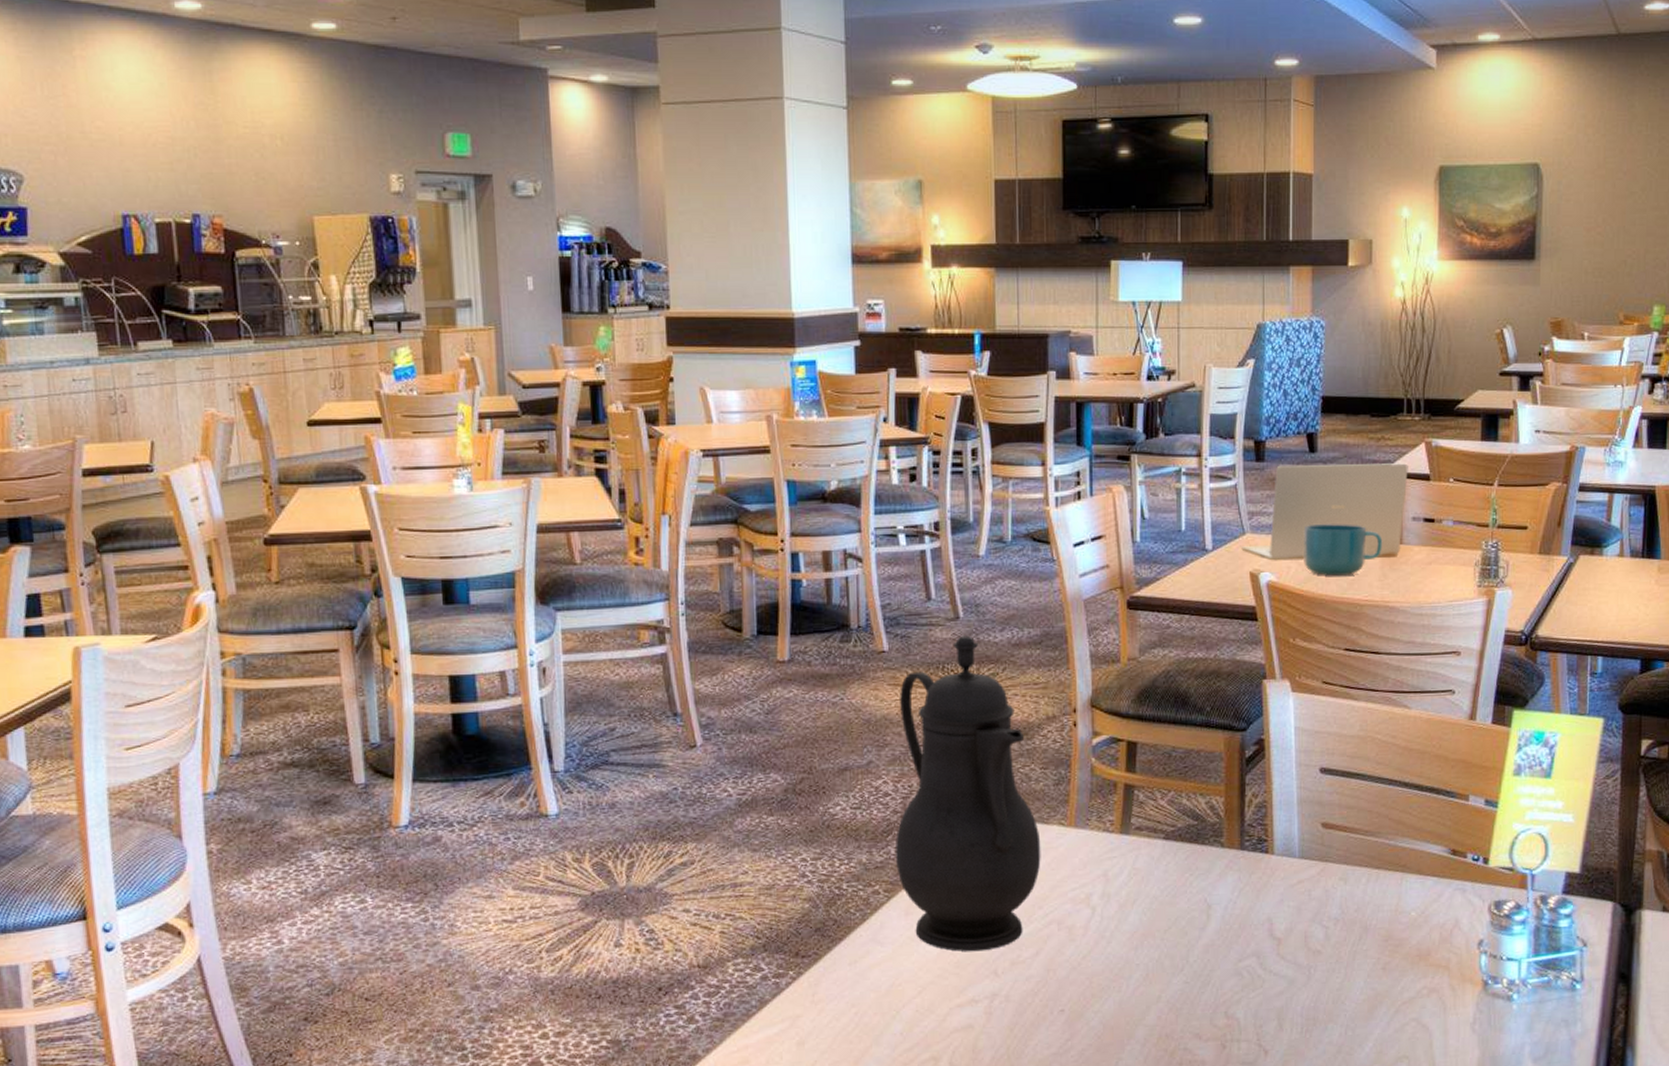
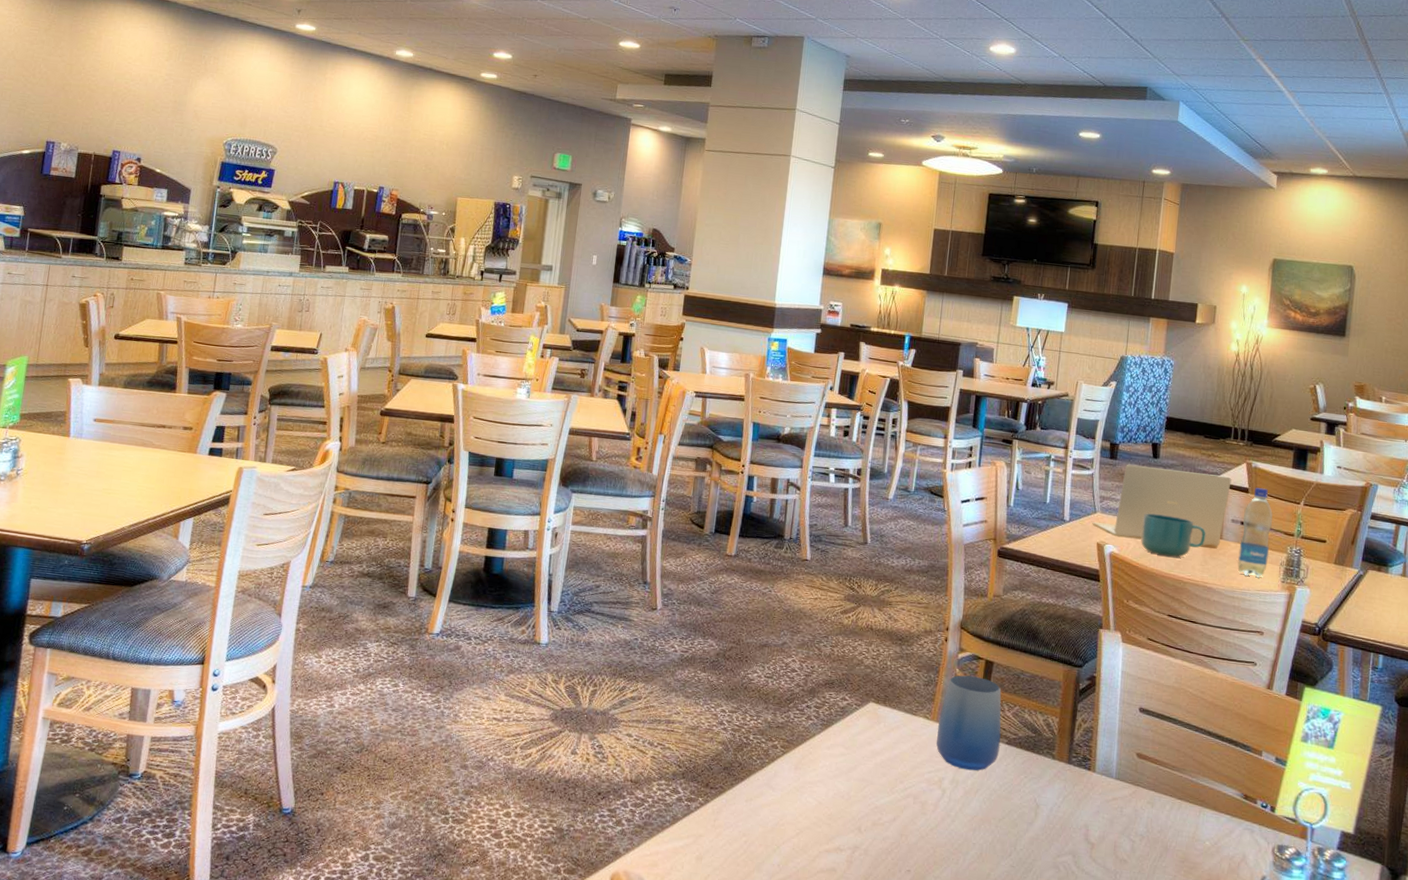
coffeepot: present [895,635,1041,951] -> none [793,557,909,810]
cup: none [1077,763,1156,879] -> present [936,675,1002,771]
bottle: none [1424,472,1461,586] -> present [1237,487,1273,578]

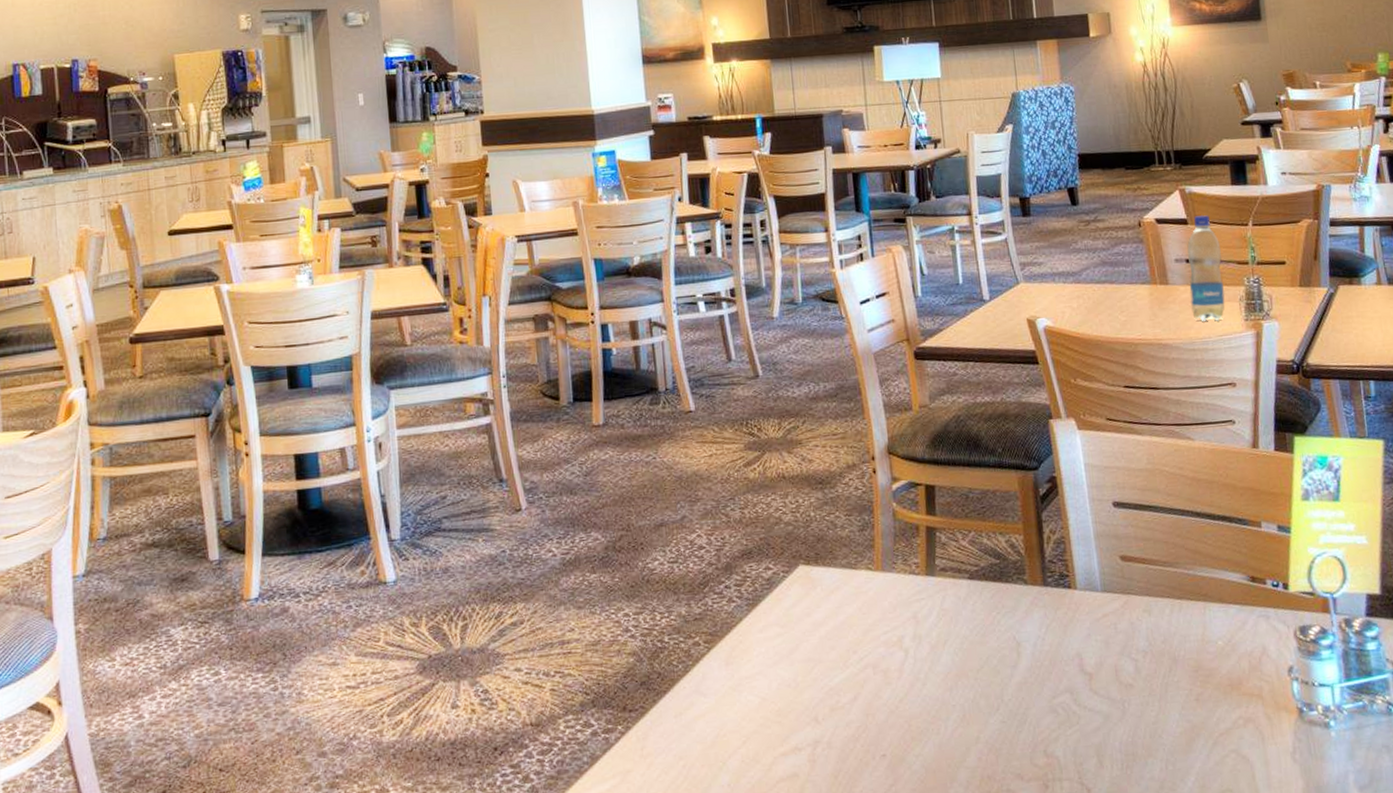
cup: present [936,675,1002,771] -> none [884,507,962,621]
laptop: present [1092,464,1232,549] -> none [1016,210,1167,307]
cup: present [1141,513,1206,557] -> none [1074,269,1150,319]

